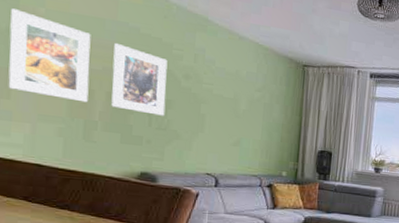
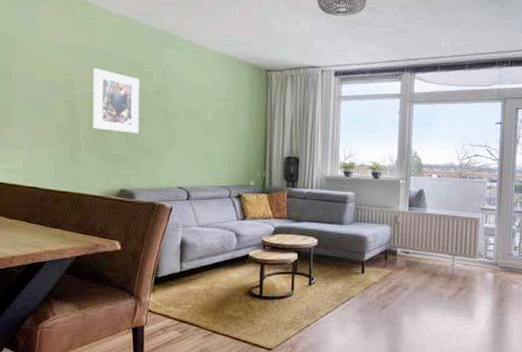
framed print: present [8,8,91,103] -> none [9,47,74,127]

